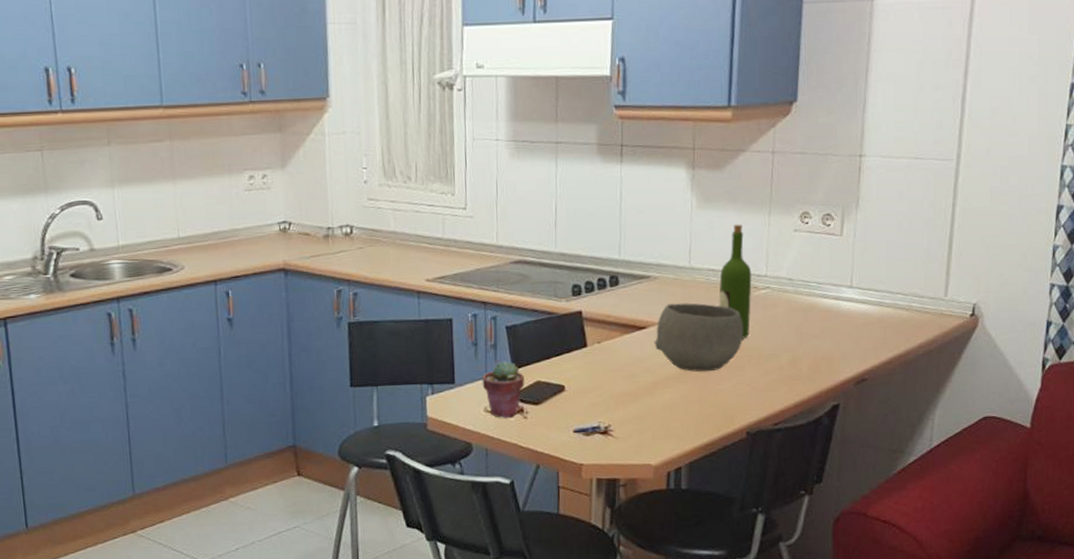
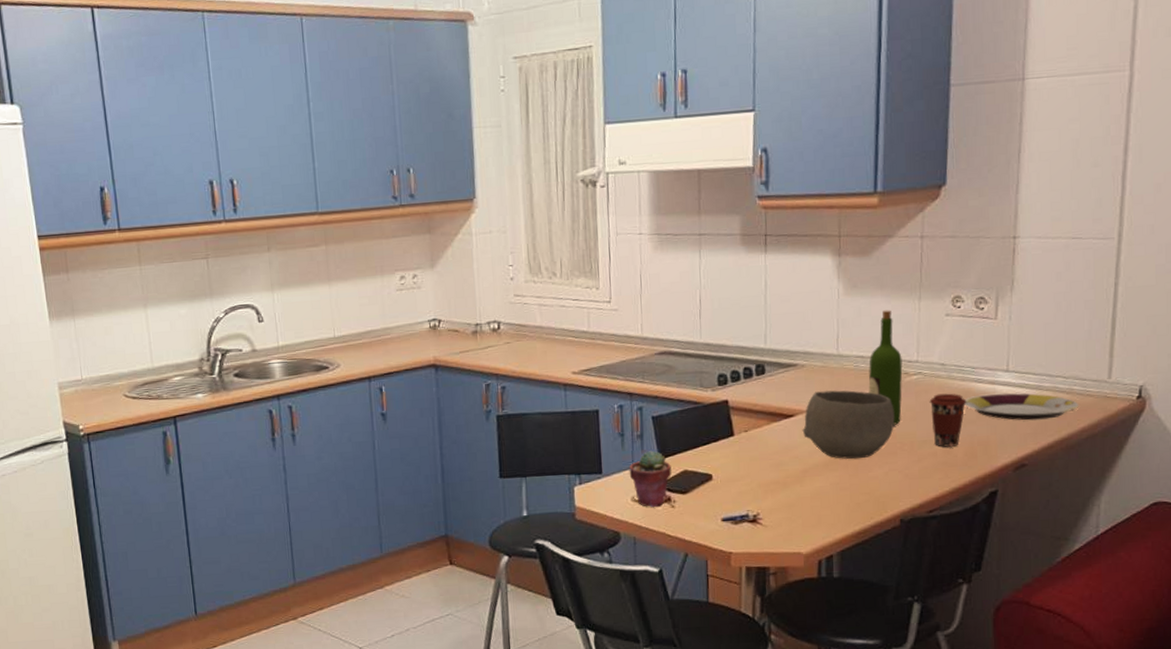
coffee cup: none [776,308,812,361] -> present [929,393,967,447]
plate: none [810,308,917,336] -> present [964,392,1079,421]

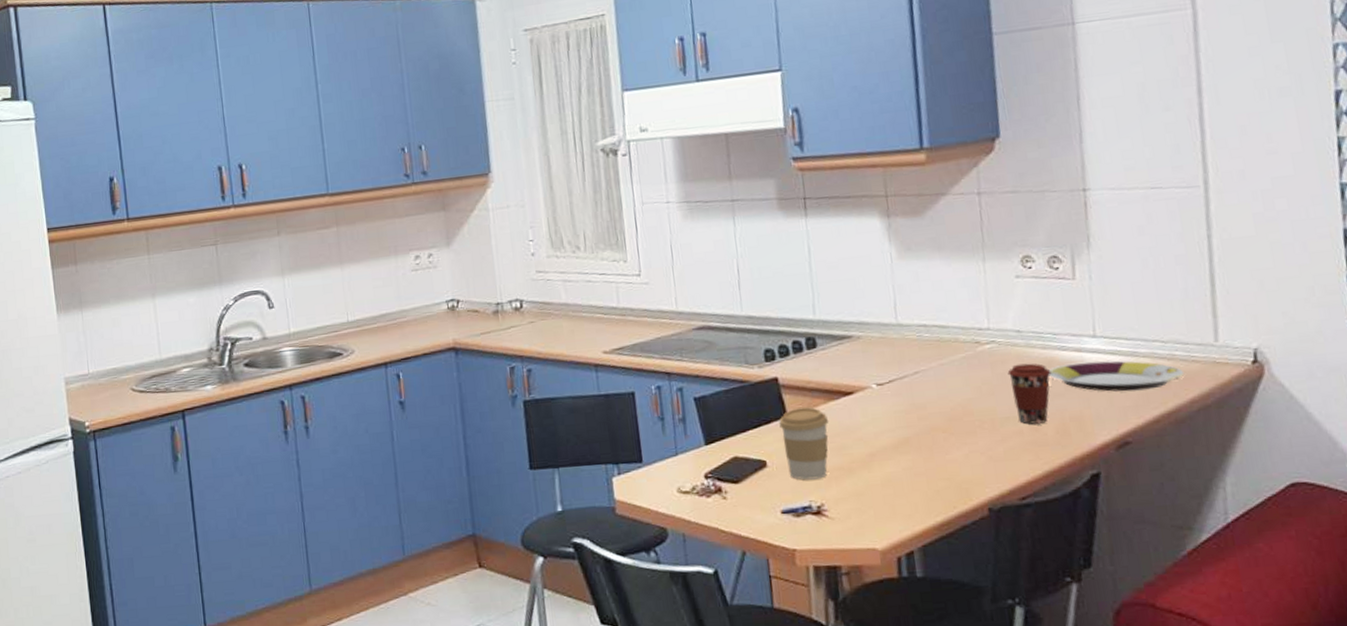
potted succulent: present [629,450,672,507] -> none [672,435,721,499]
coffee cup: none [726,428,769,492] -> present [779,407,829,480]
bowl: present [802,390,895,460] -> none [864,363,970,441]
wine bottle: present [868,310,903,425] -> none [933,273,977,401]

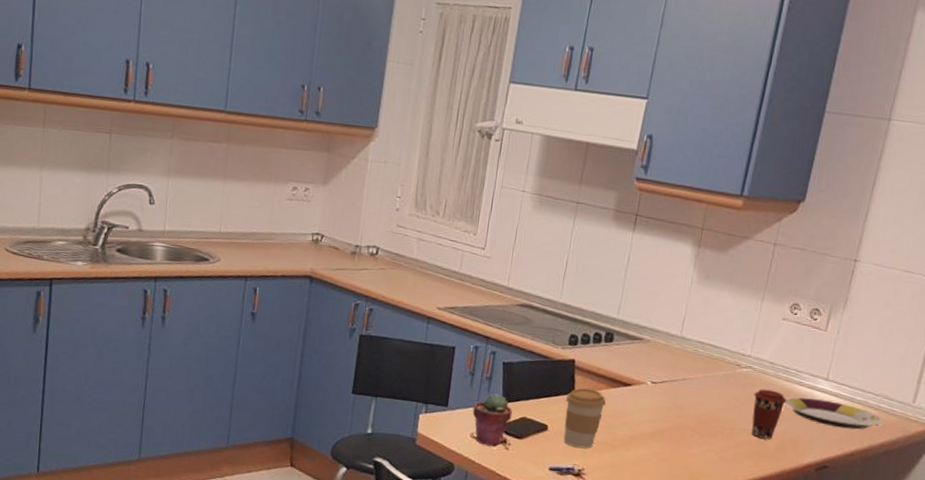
potted succulent: none [672,435,721,499] -> present [472,393,513,446]

